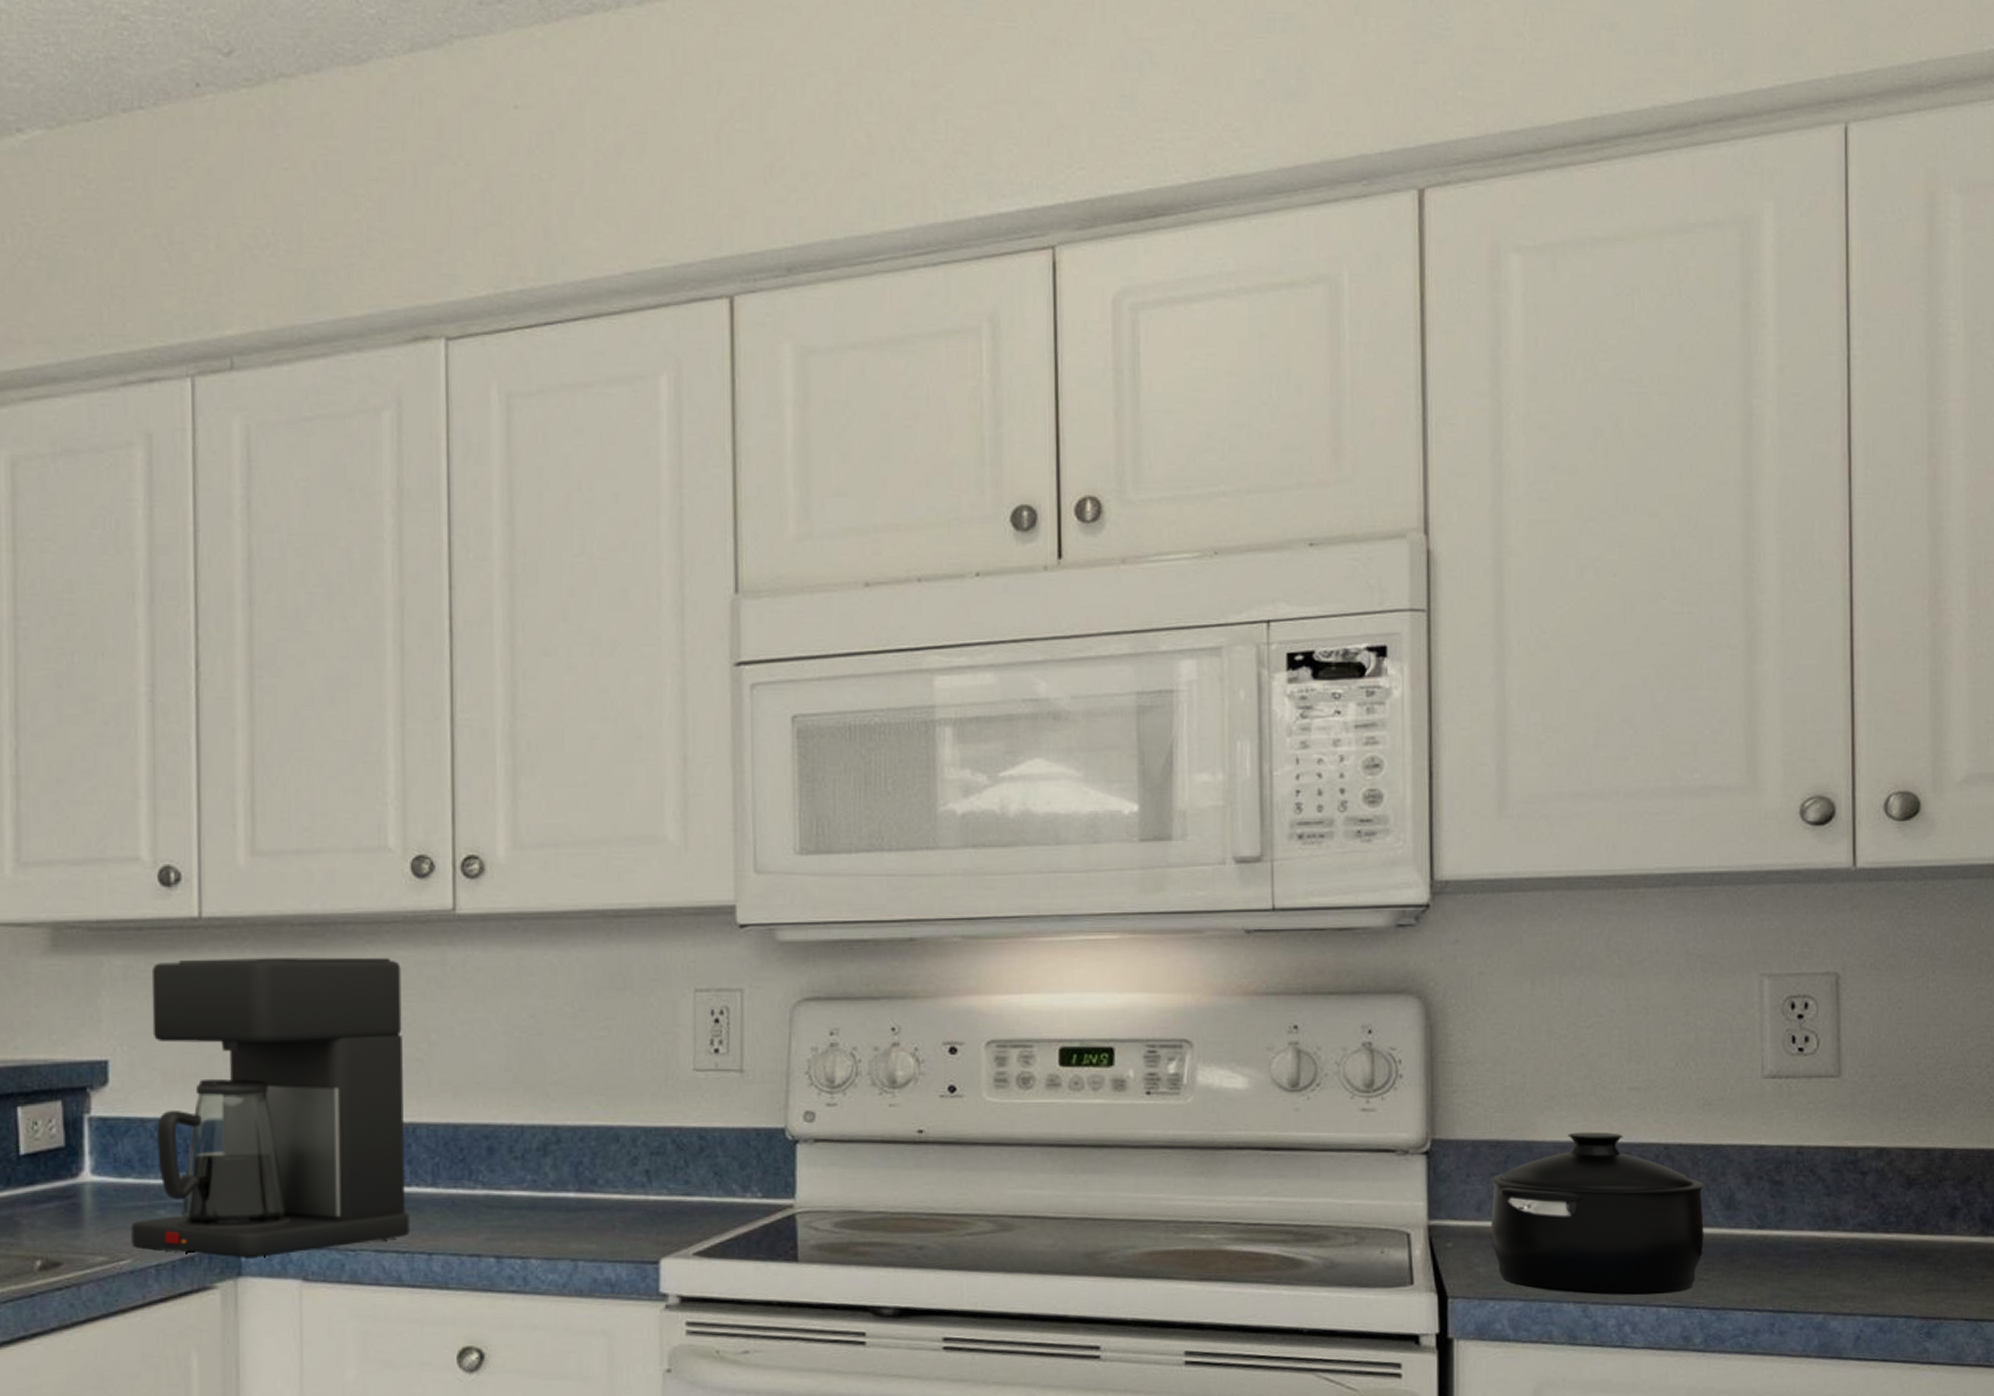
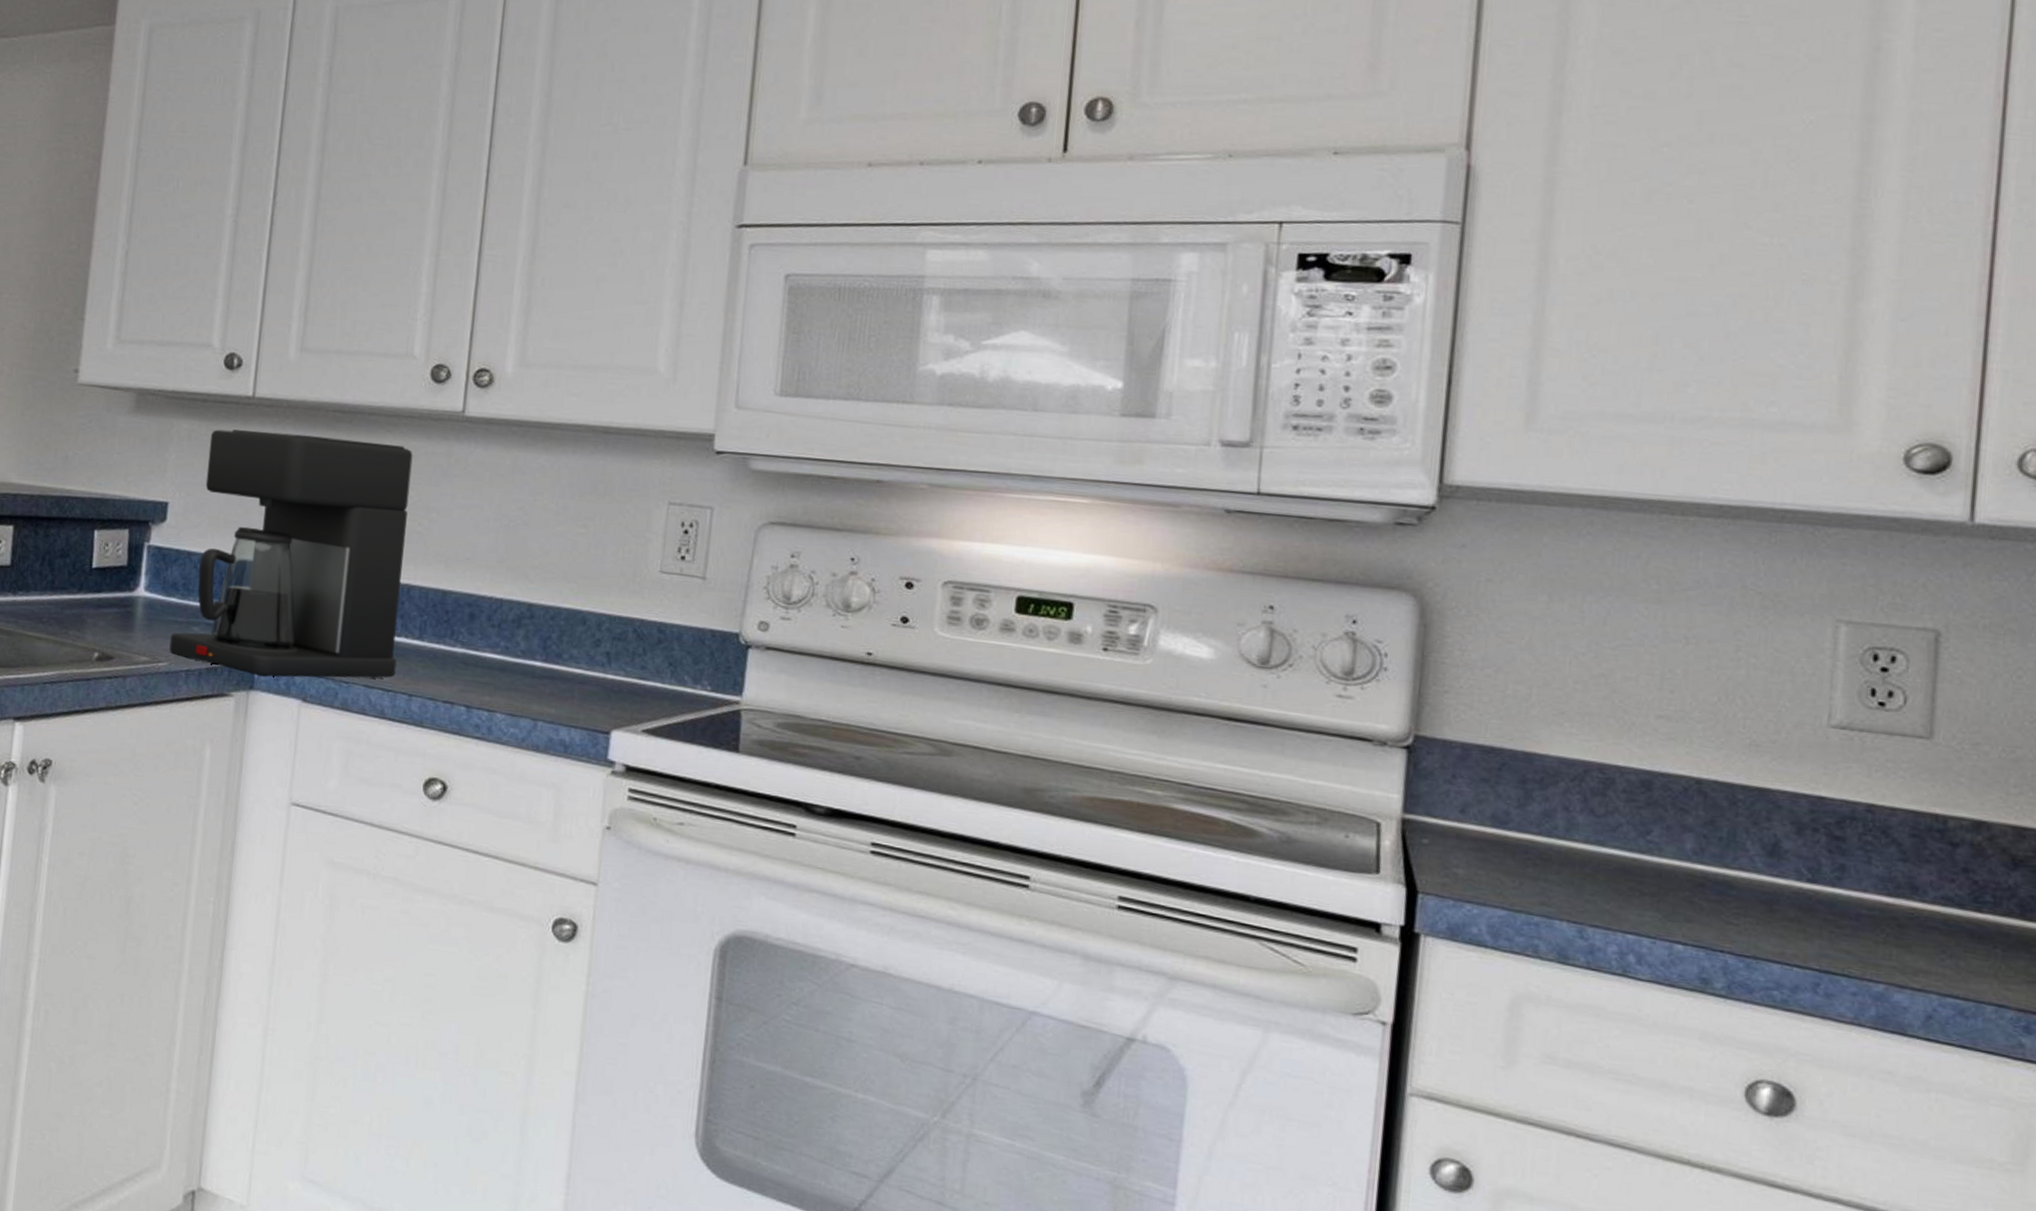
saucepan: present [1490,1132,1705,1296] -> none [1475,751,1744,932]

